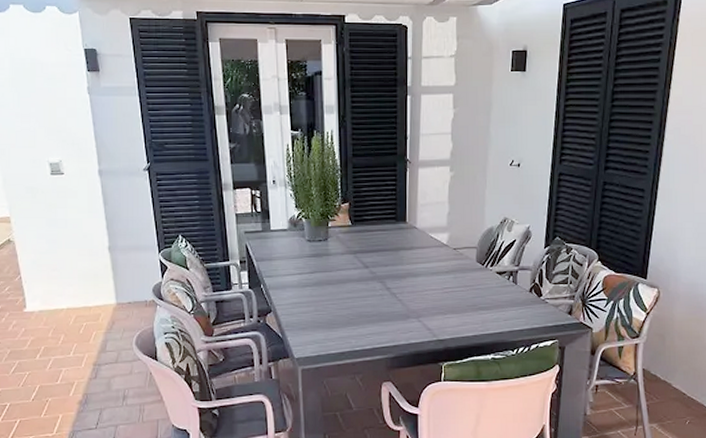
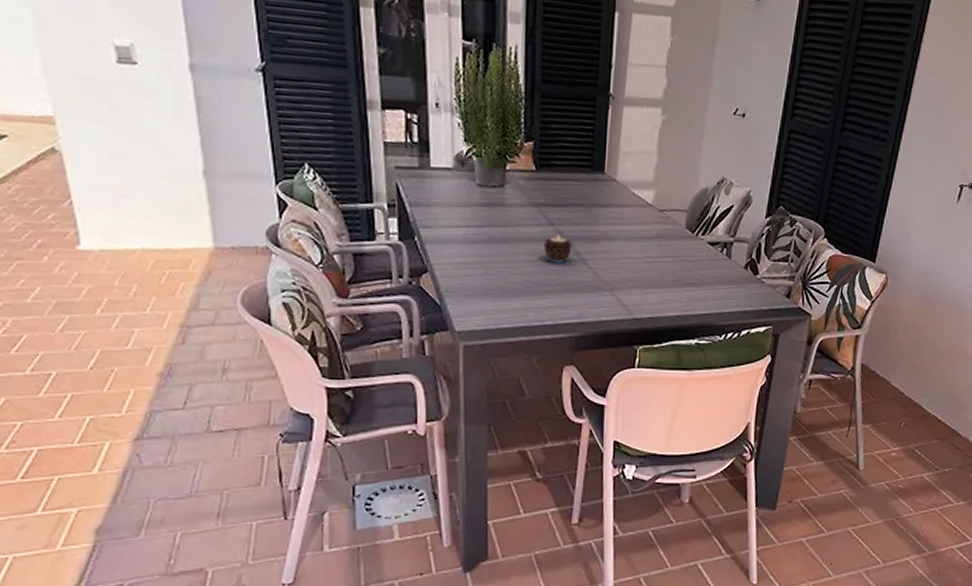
candle: none [360,275,384,298] -> present [543,235,573,263]

